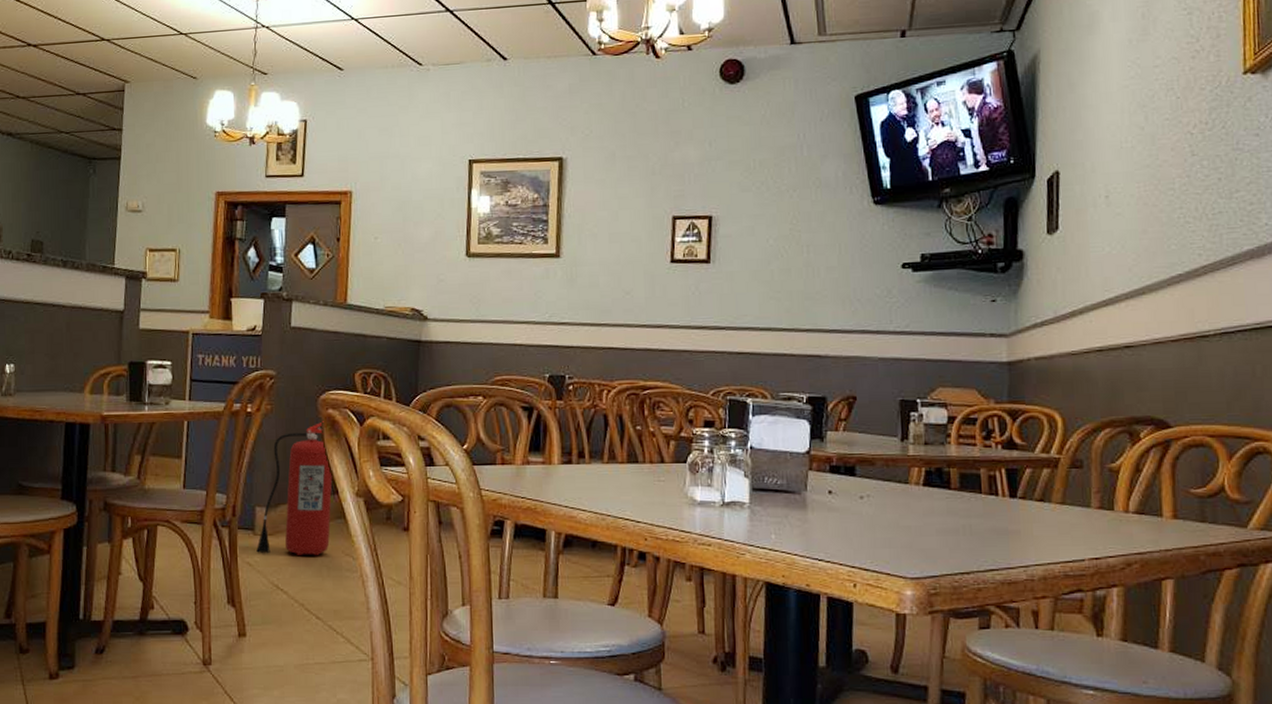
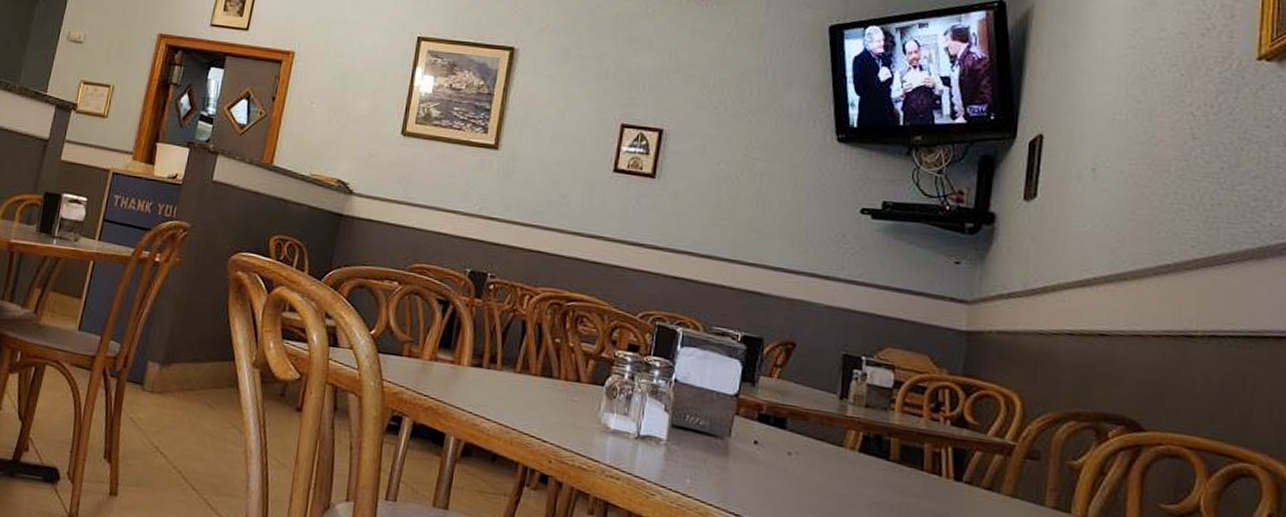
fire extinguisher: present [256,421,333,556] -> none [142,282,232,423]

